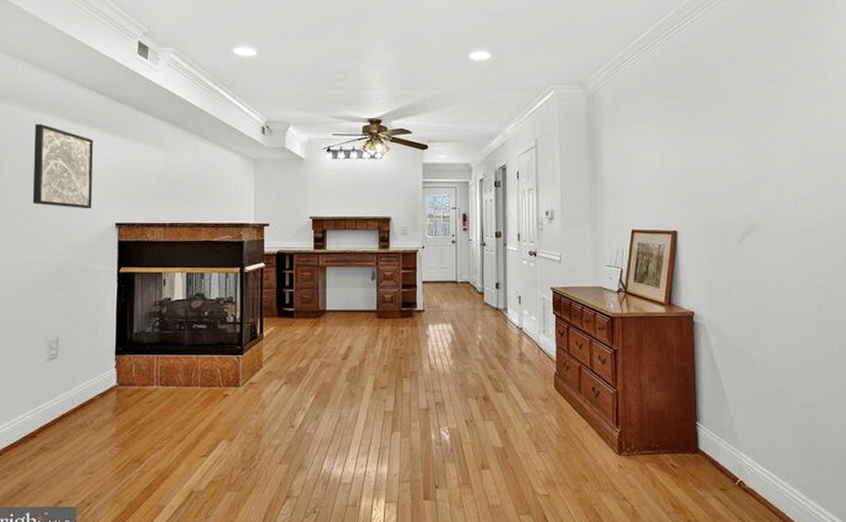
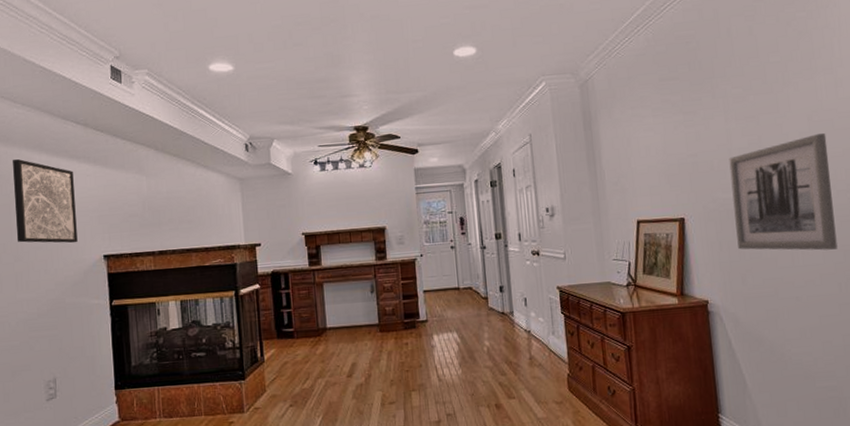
wall art: none [723,161,820,272] -> present [729,133,838,251]

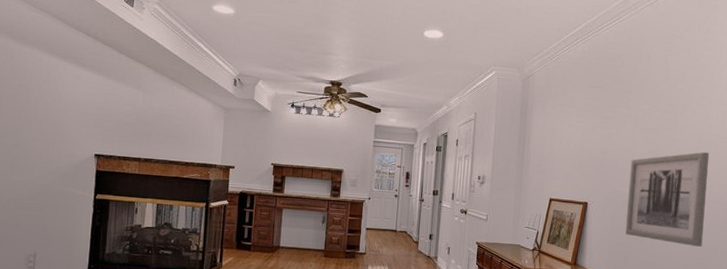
wall art: present [13,159,78,243] -> none [18,57,78,140]

